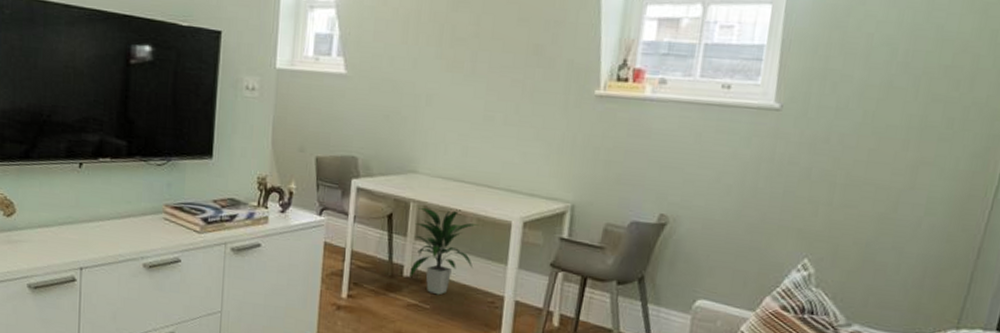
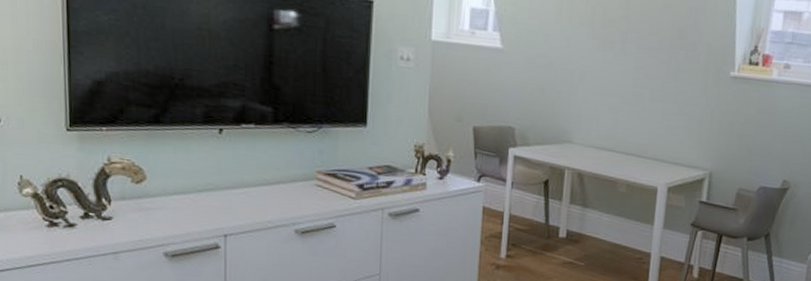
indoor plant: present [409,208,479,295] -> none [565,175,629,254]

